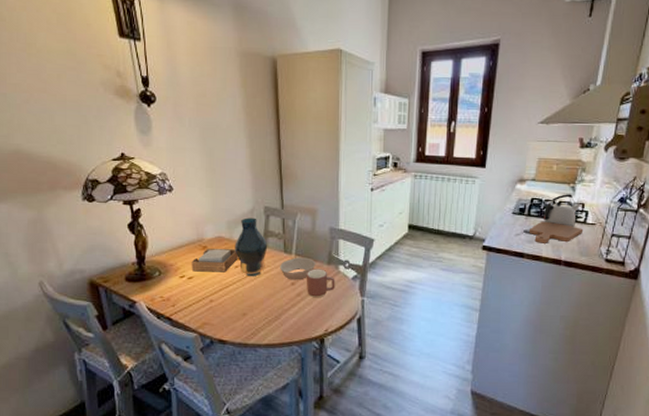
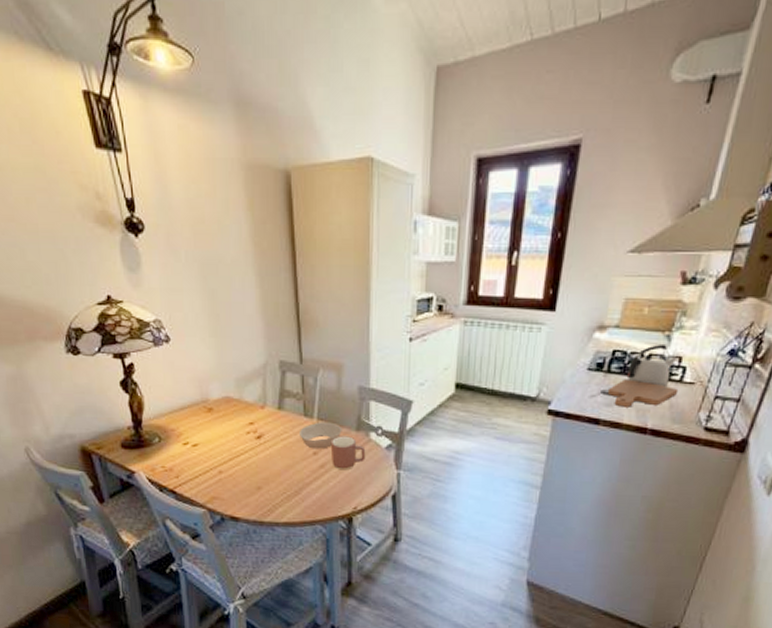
napkin holder: present [191,248,238,272] -> none [195,410,250,439]
vase: present [234,217,268,277] -> none [245,374,285,445]

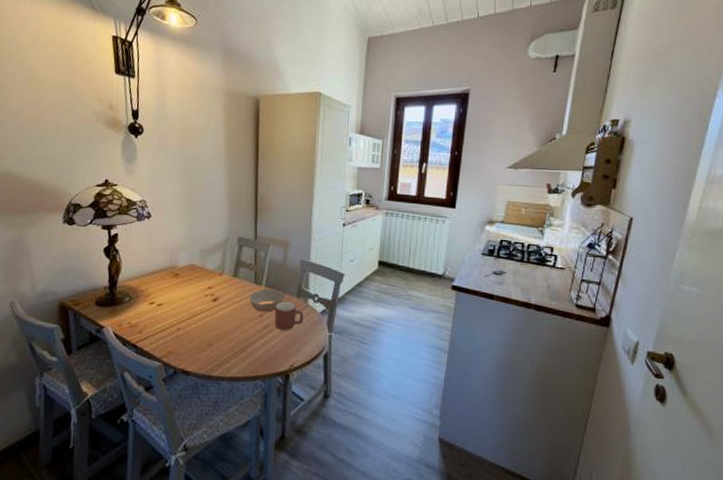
cutting board: present [607,379,679,407] -> none [498,263,553,286]
kettle: present [626,345,677,386] -> none [512,237,550,270]

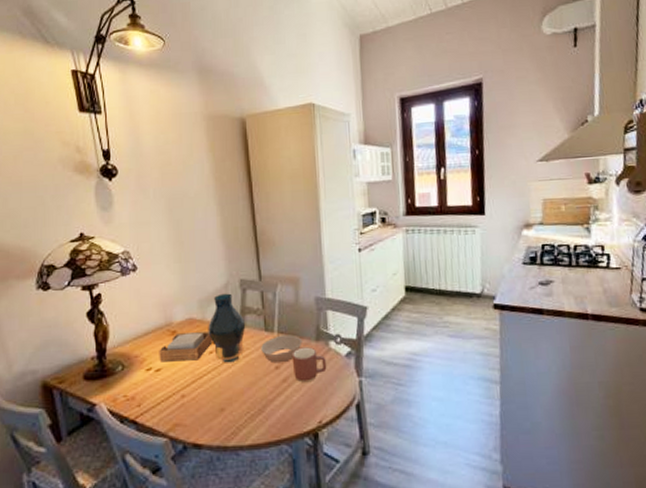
napkin holder: none [161,276,209,301] -> present [159,331,212,362]
vase: none [206,247,239,307] -> present [208,293,246,363]

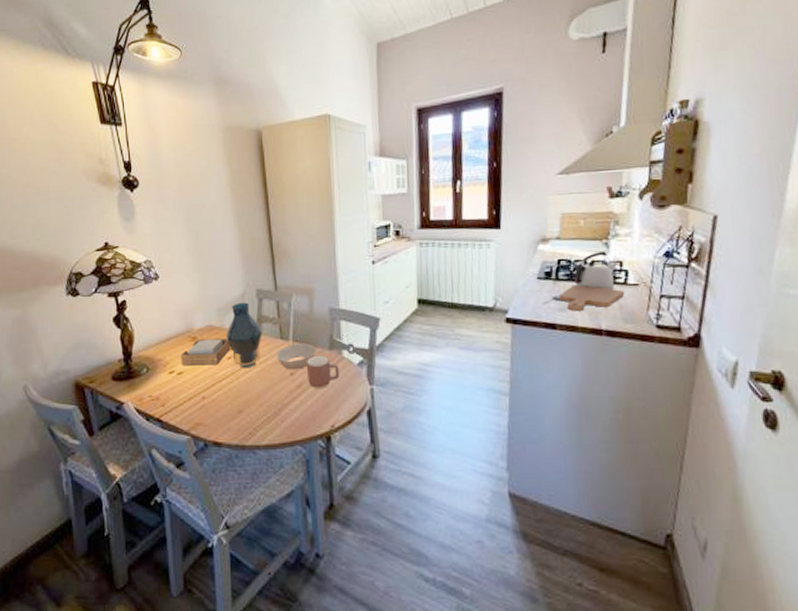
cutting board: none [544,269,608,296] -> present [558,285,625,311]
kettle: none [558,236,600,274] -> present [574,252,618,290]

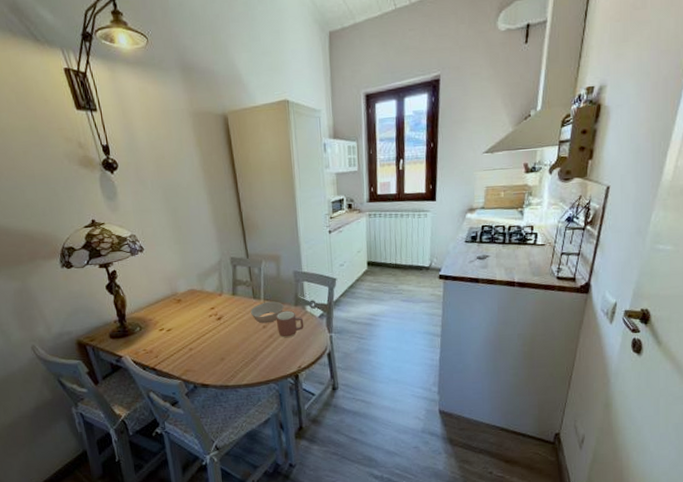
napkin holder: present [180,337,231,366] -> none [168,299,211,324]
vase: present [226,302,263,369] -> none [206,269,238,324]
cutting board: present [558,285,625,311] -> none [482,246,534,268]
kettle: present [574,252,618,290] -> none [494,218,530,250]

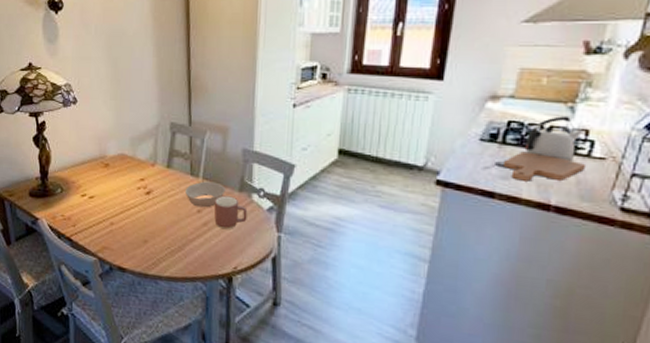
cutting board: none [482,246,534,268] -> present [502,151,587,181]
kettle: none [494,218,530,250] -> present [524,116,584,161]

